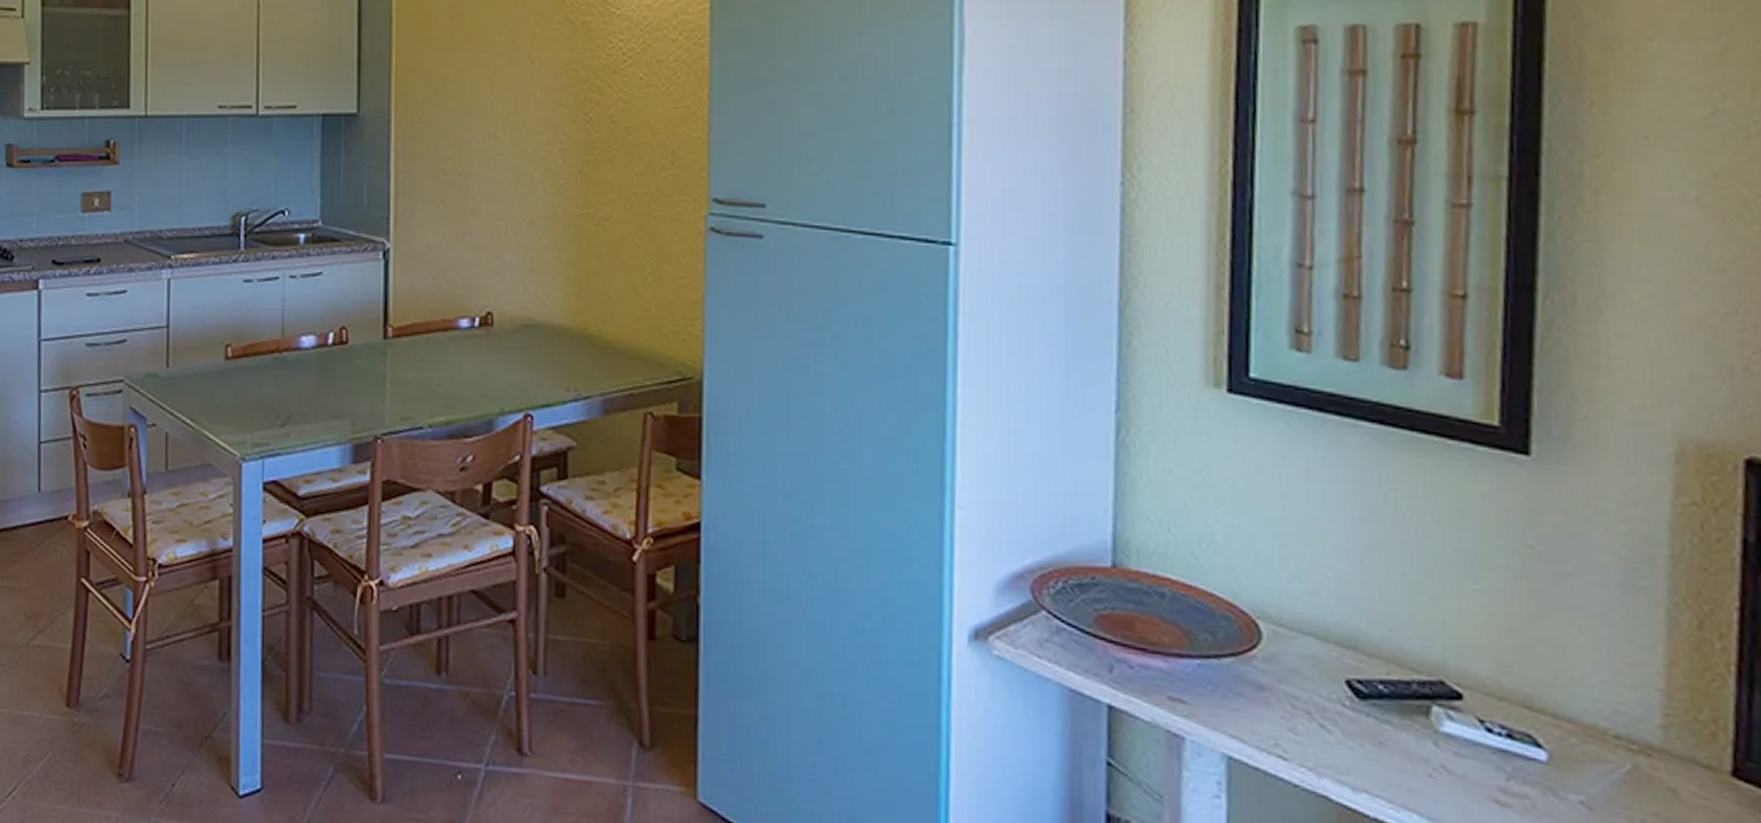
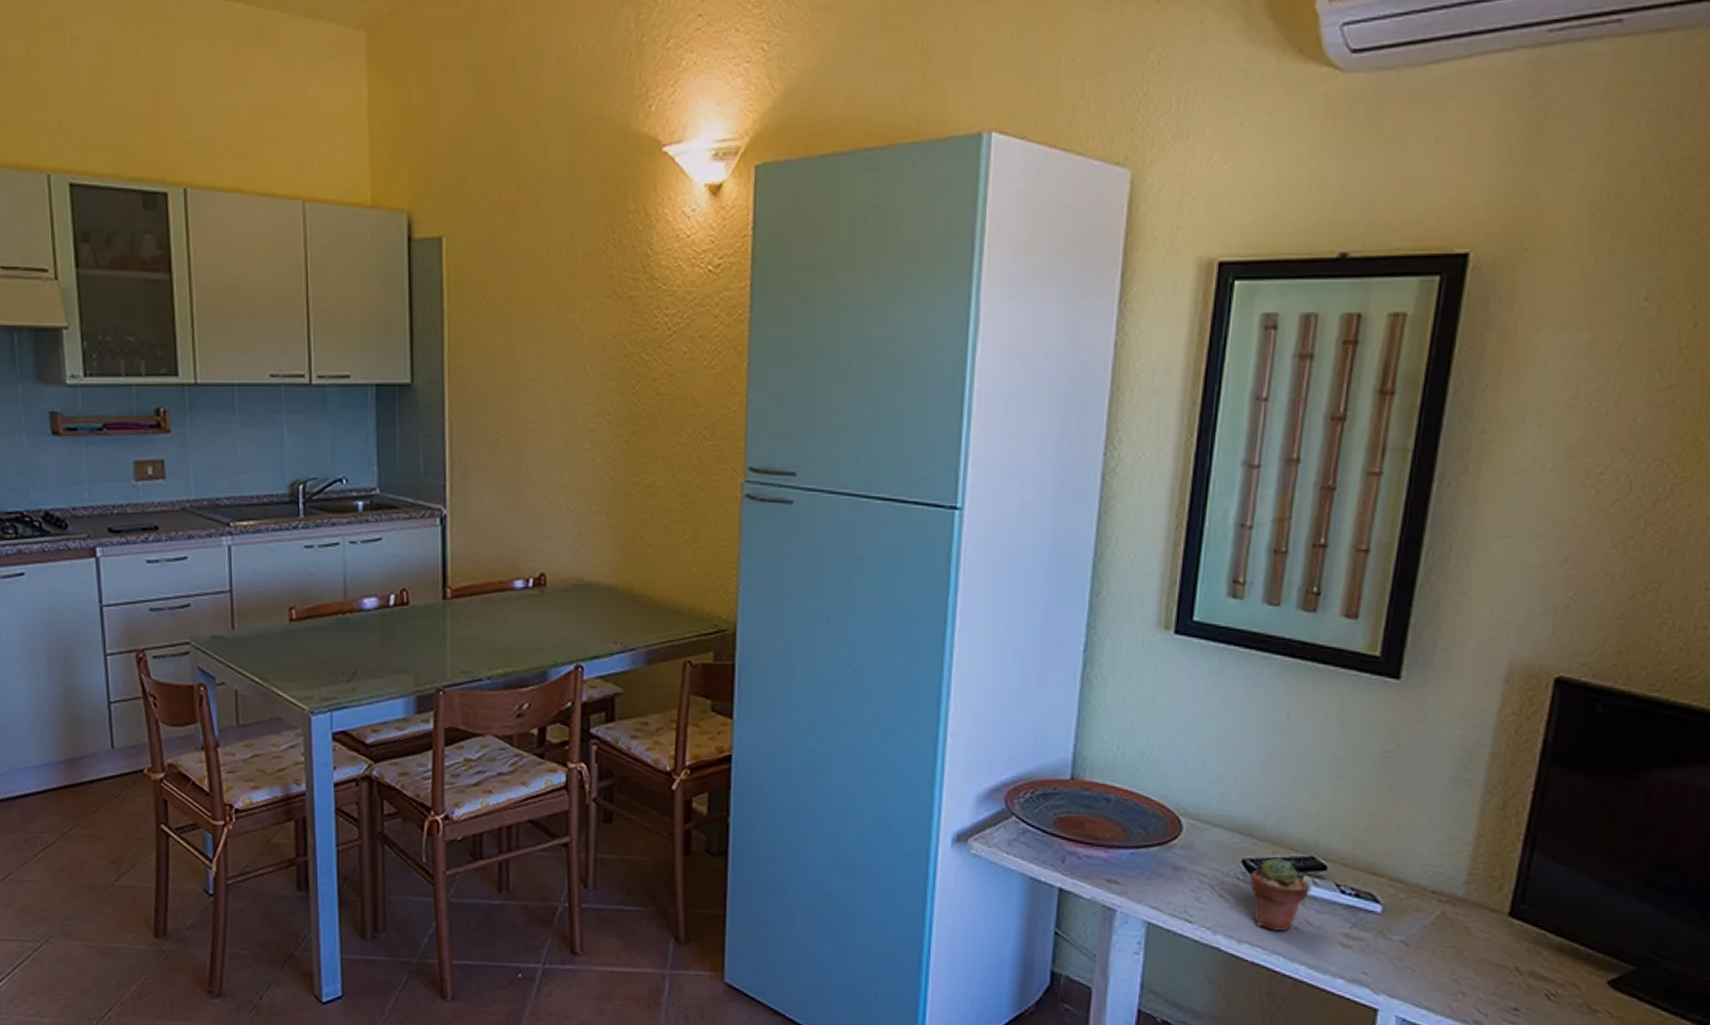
potted succulent: none [1358,679,1443,780] -> present [1249,857,1310,932]

